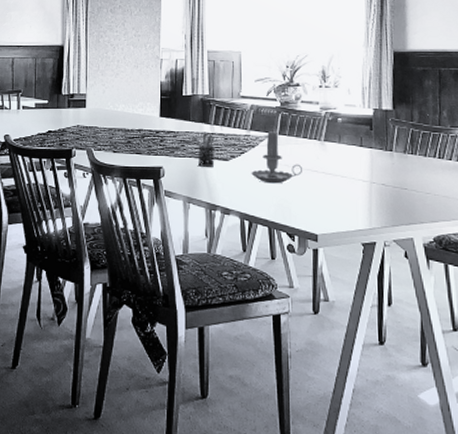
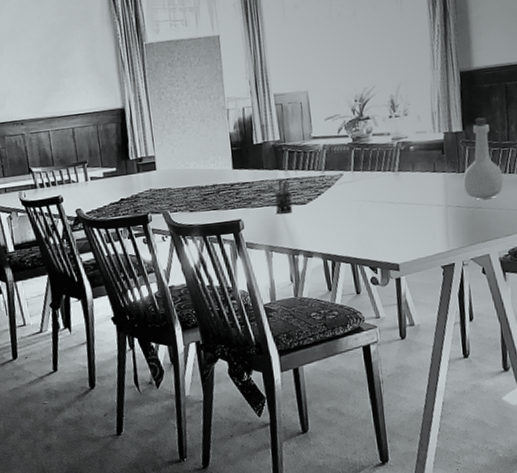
candle: present [251,130,302,184] -> none [329,167,379,221]
bottle: none [390,99,433,181] -> present [463,117,504,200]

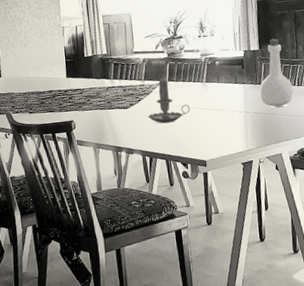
pen holder: present [270,178,293,214] -> none [98,86,117,117]
candle: none [329,167,379,221] -> present [148,78,190,124]

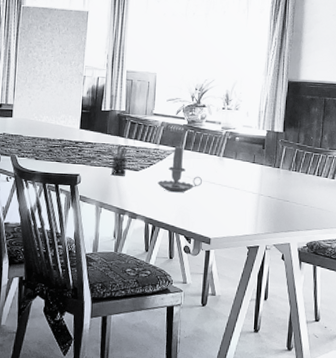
pen holder: none [98,86,117,117] -> present [109,144,128,176]
bottle: present [259,38,294,107] -> none [276,123,312,195]

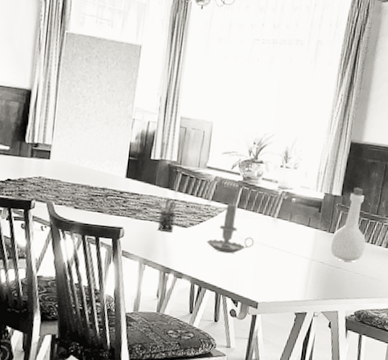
bottle: none [276,123,312,195] -> present [330,187,366,262]

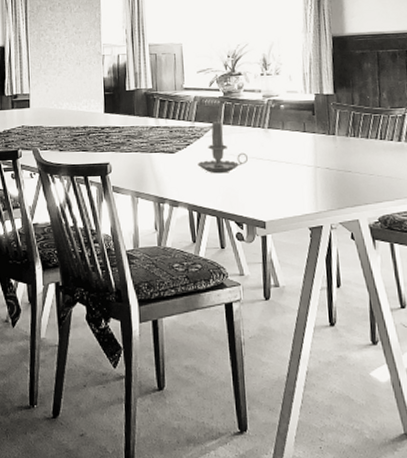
pen holder: present [157,197,177,232] -> none [140,125,161,161]
bottle: present [330,187,366,262] -> none [333,82,375,163]

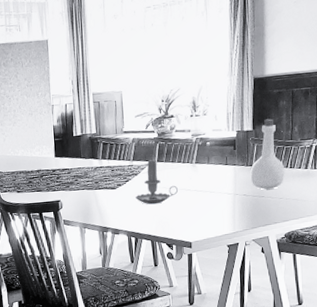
bottle: none [333,82,375,163] -> present [250,118,285,190]

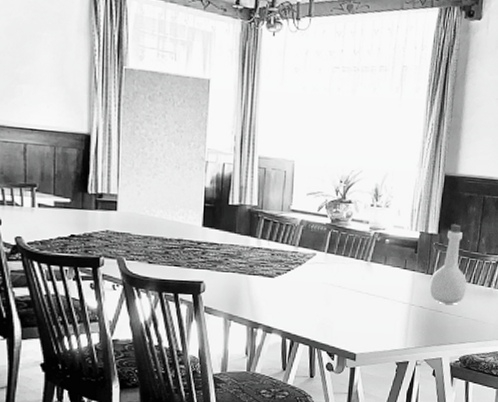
candle: present [135,159,178,205] -> none [296,248,347,303]

